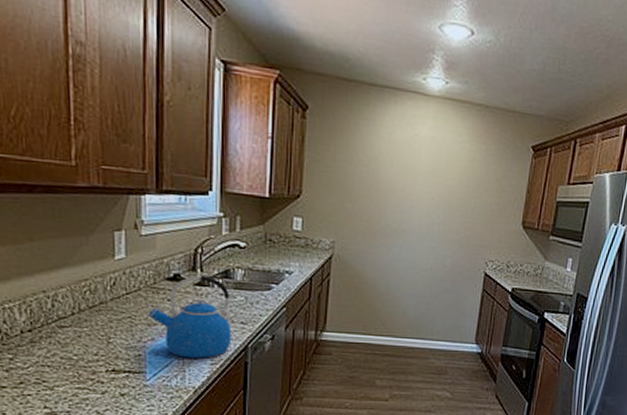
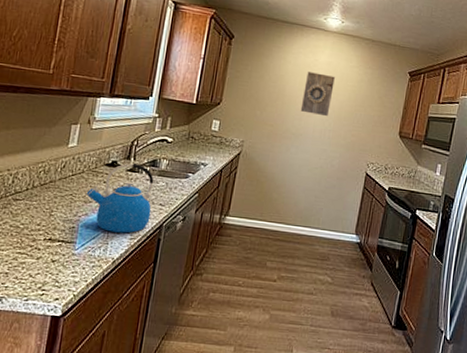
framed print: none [401,150,441,207] -> present [300,72,335,117]

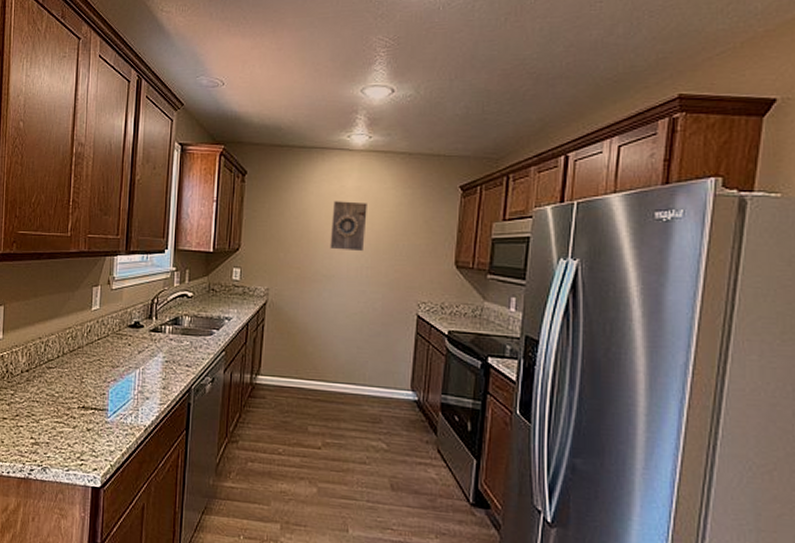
kettle: present [86,162,154,233] -> none [113,322,178,399]

